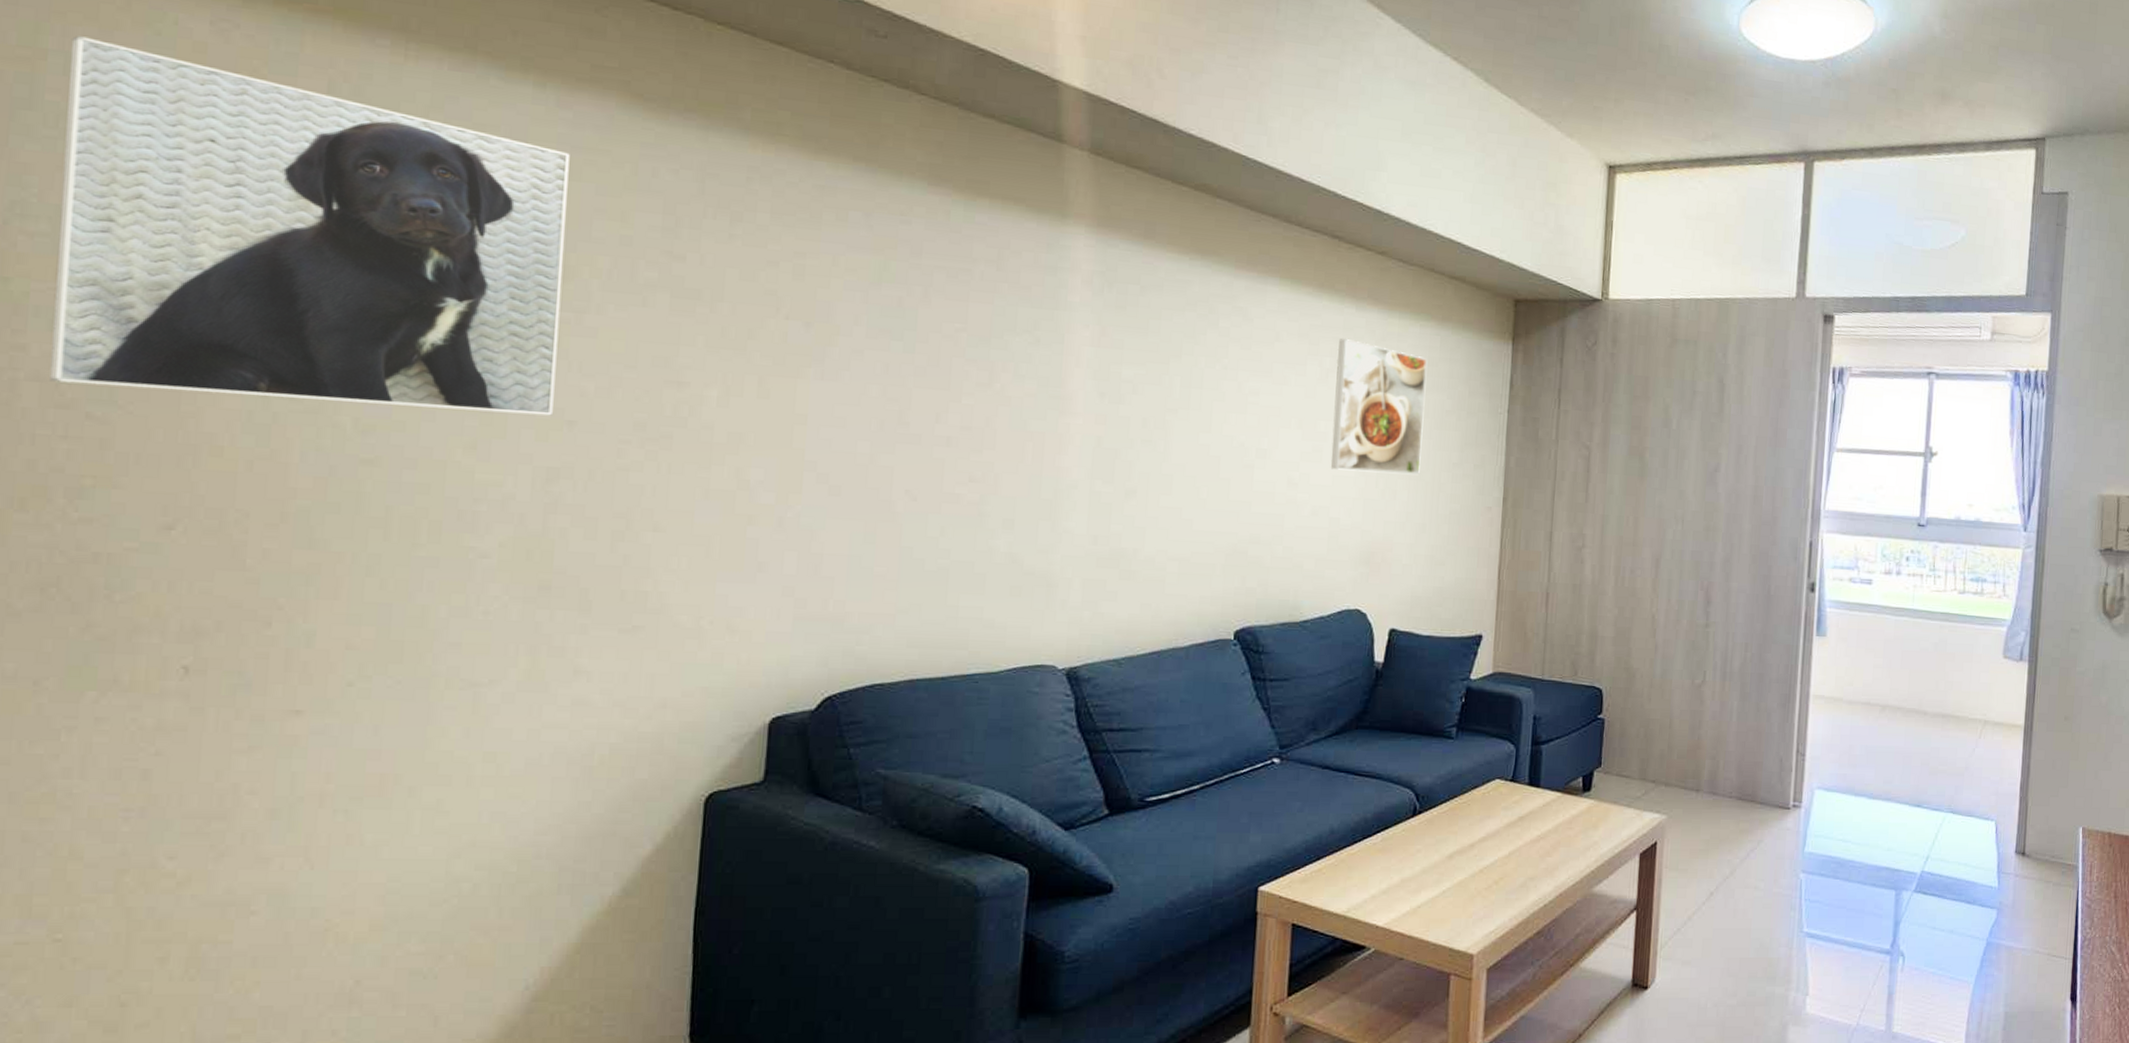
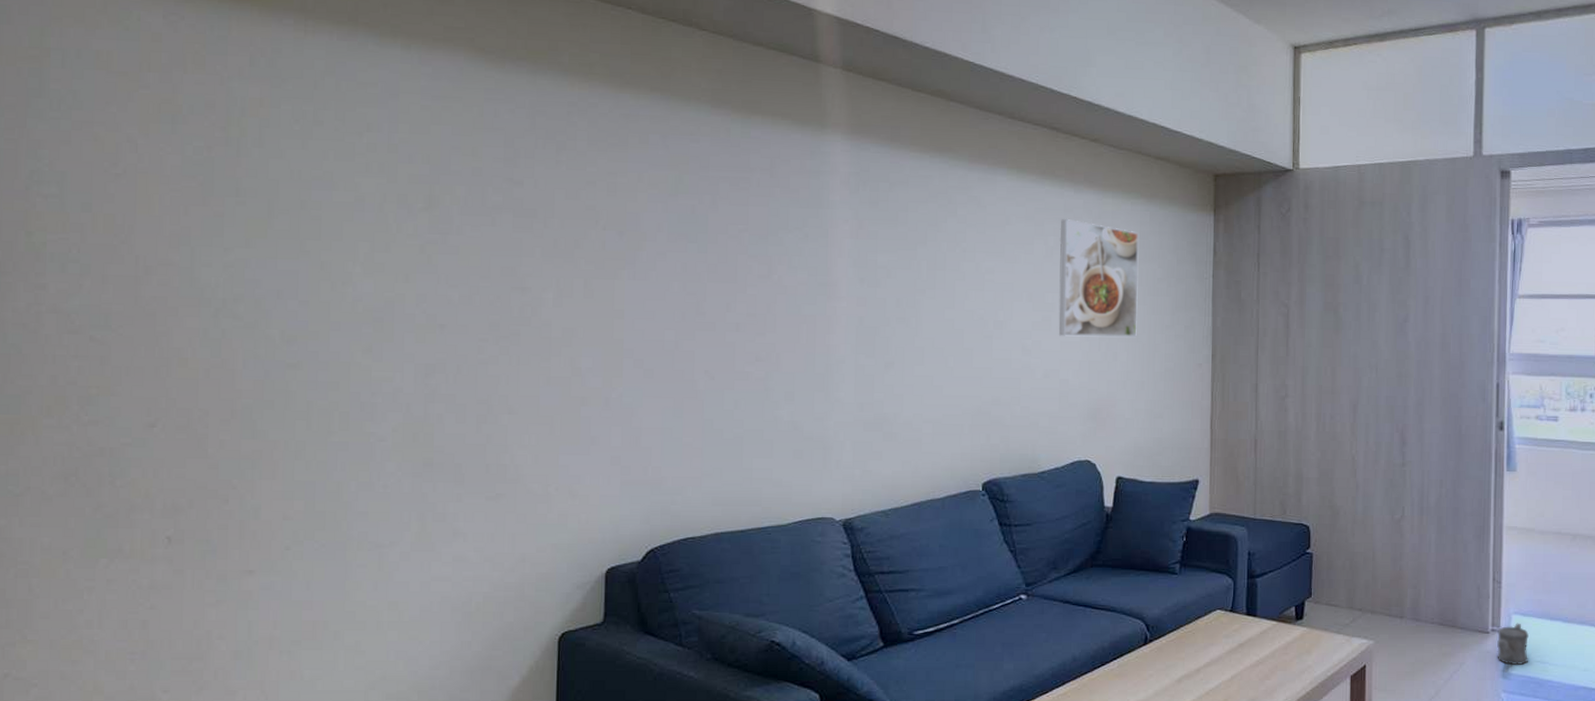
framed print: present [50,36,570,416] -> none [63,36,431,321]
watering can: none [1797,798,1832,844] -> present [1497,623,1529,666]

